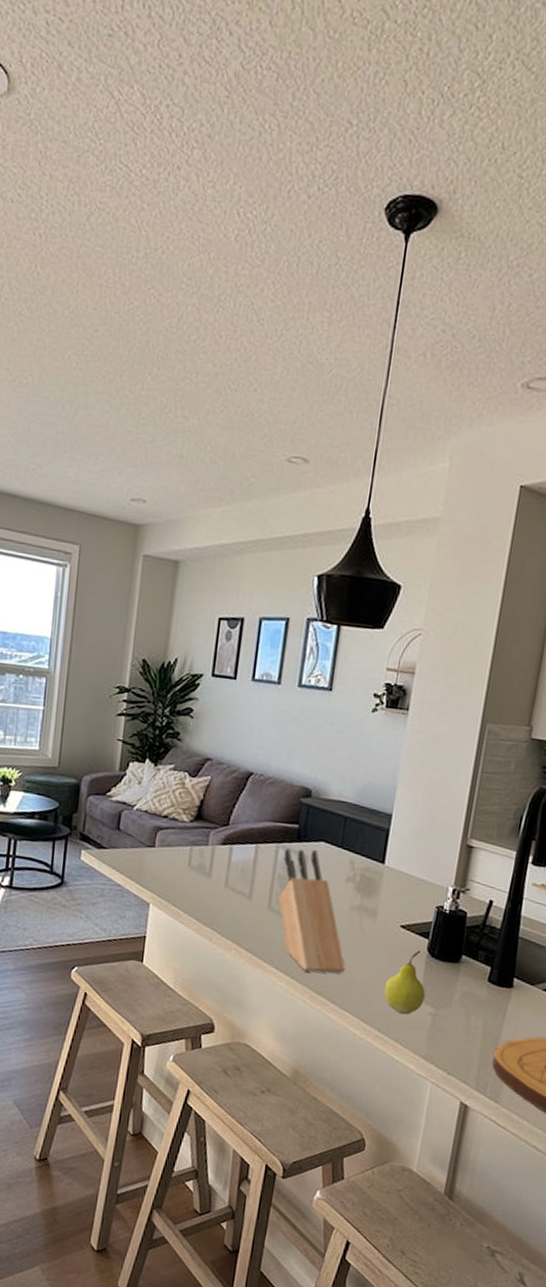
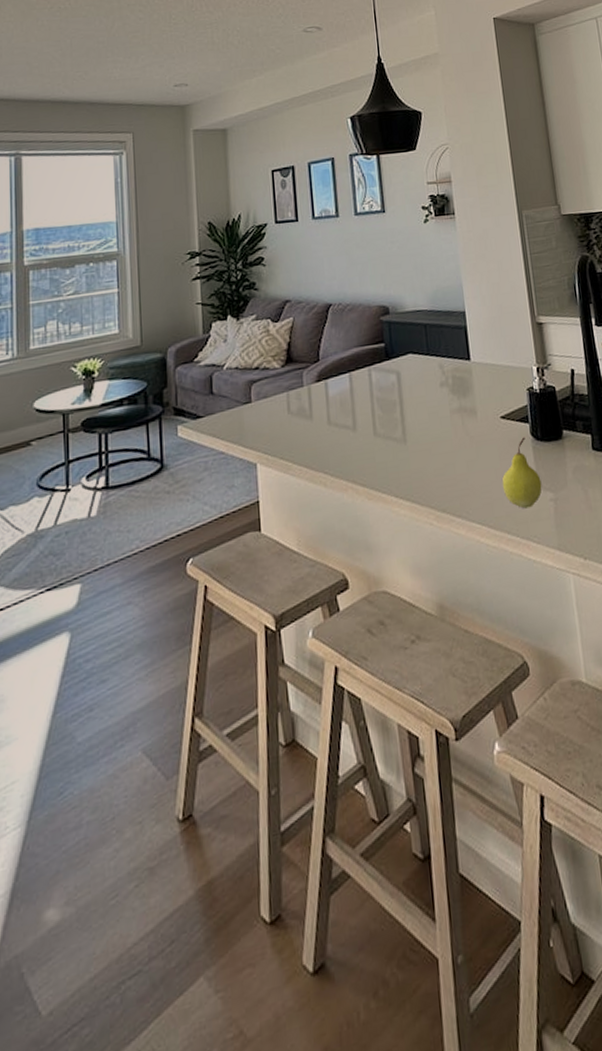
knife block: present [278,848,345,973] -> none [377,363,461,491]

